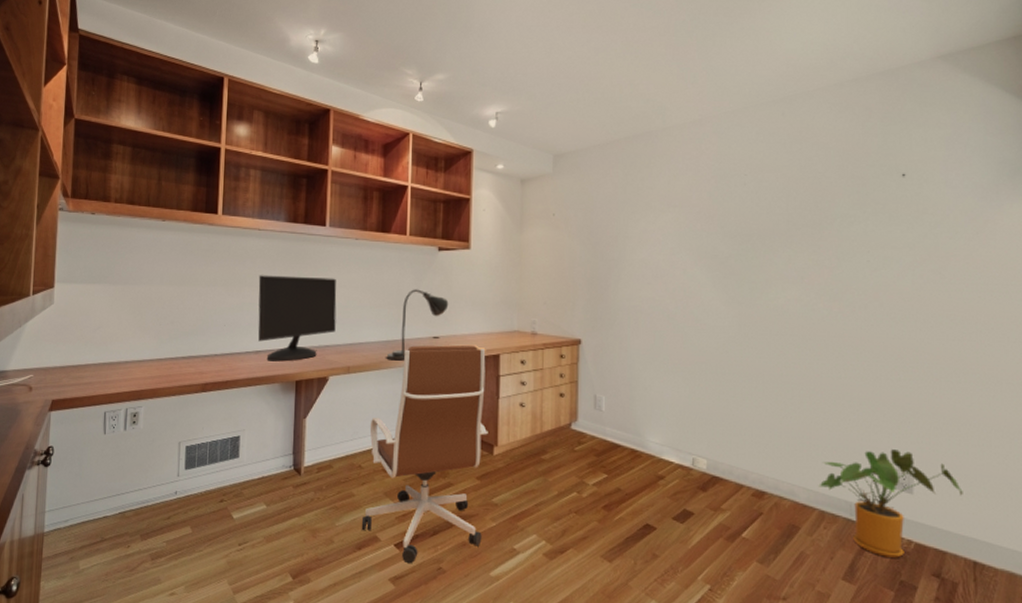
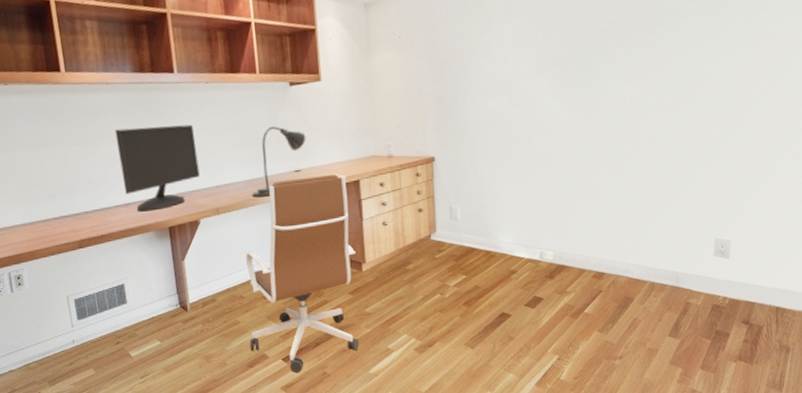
house plant: present [819,449,963,558] -> none [650,222,771,313]

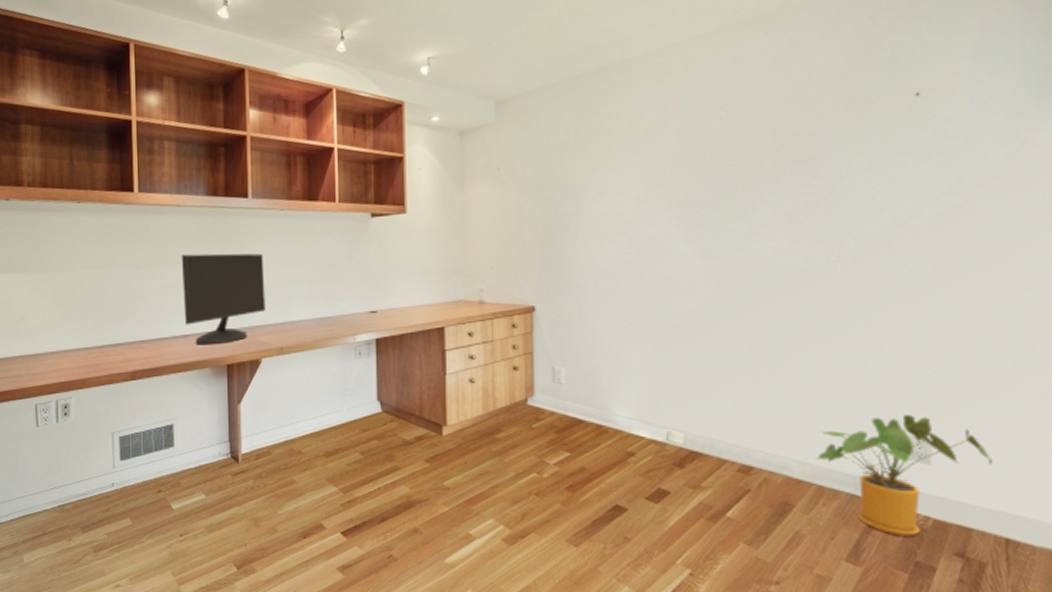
office chair: present [245,174,359,373] -> none [305,318,436,552]
desk lamp: present [251,126,306,198] -> none [319,260,386,339]
house plant: none [650,222,771,313] -> present [816,415,993,536]

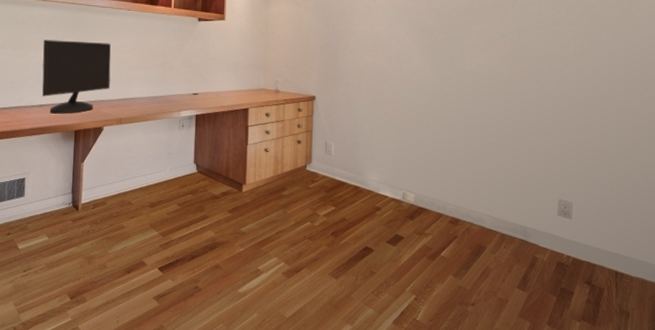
house plant: present [816,415,993,536] -> none [500,184,609,270]

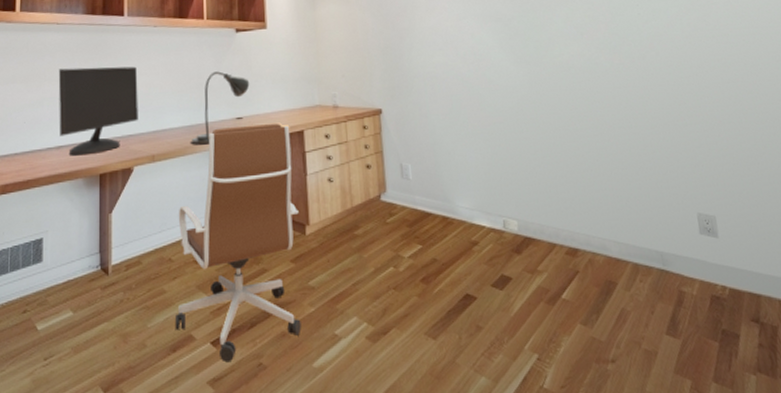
office chair: none [130,100,238,284] -> present [174,123,302,363]
desk lamp: none [152,53,207,113] -> present [189,71,250,145]

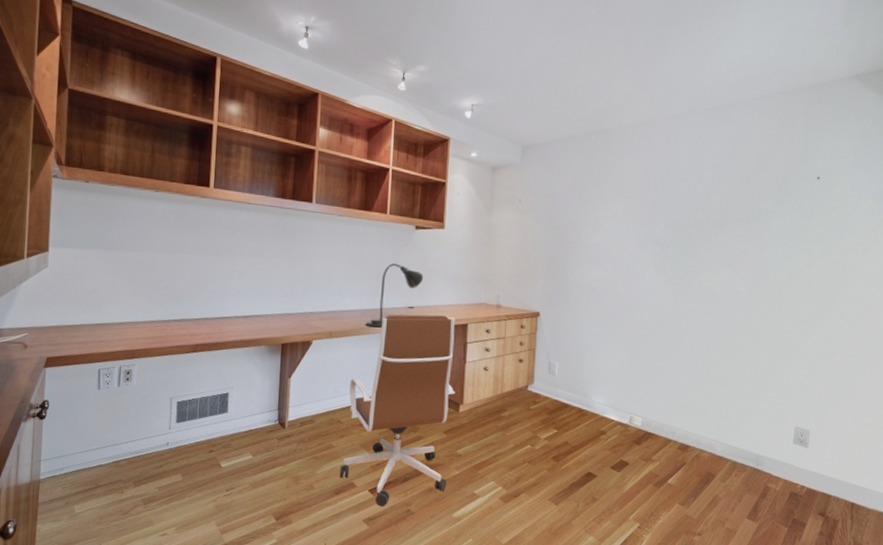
computer monitor: present [58,66,138,156] -> none [246,246,321,326]

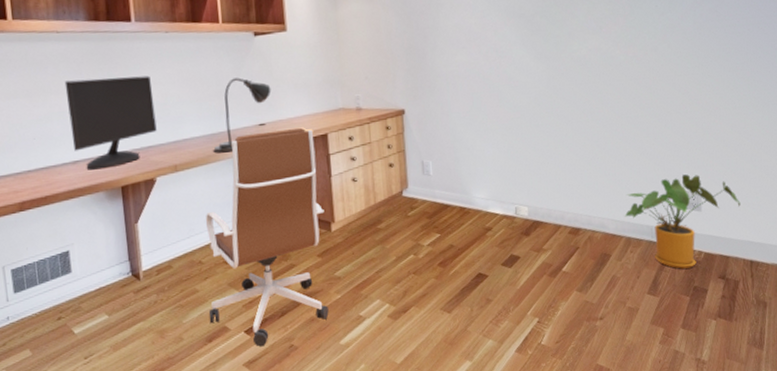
computer monitor: none [246,246,321,326] -> present [64,75,157,170]
house plant: none [733,411,847,500] -> present [624,174,741,269]

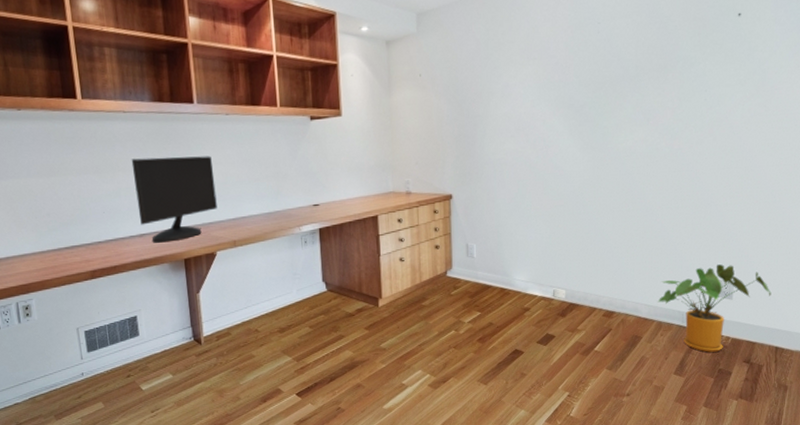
office chair: present [205,127,329,347] -> none [261,209,374,408]
desk lamp: present [212,77,271,153] -> none [269,160,326,231]

